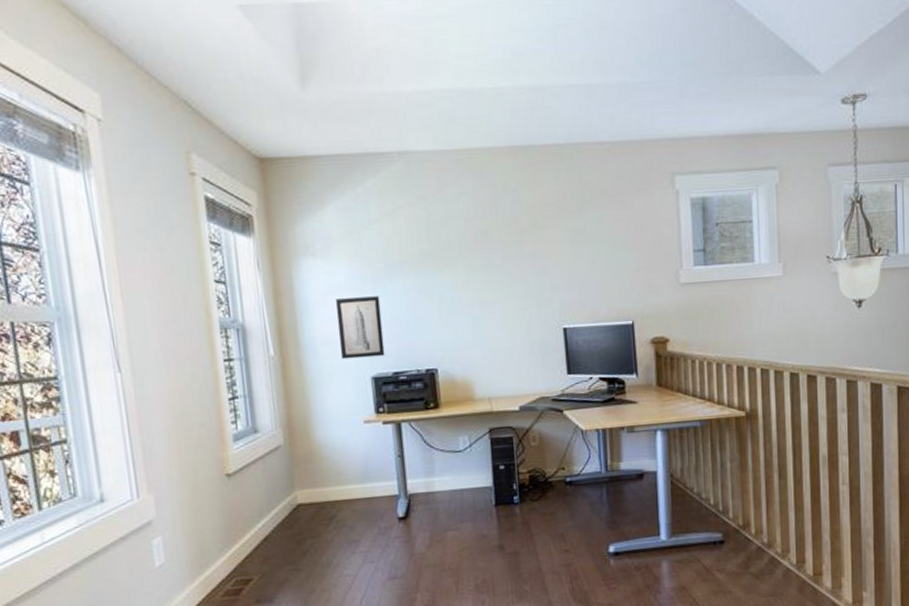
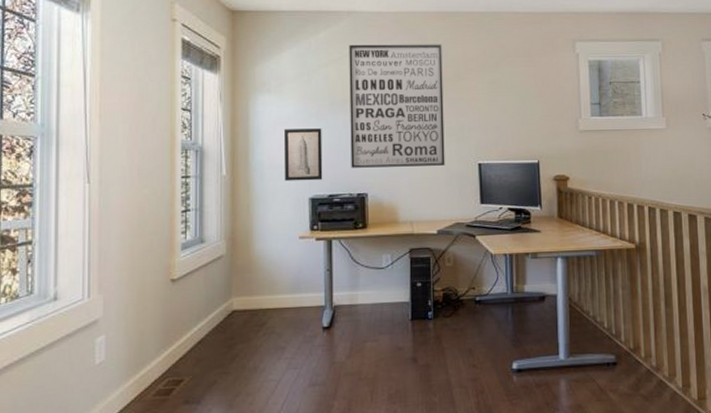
wall art: none [403,187,525,341] -> present [349,44,445,168]

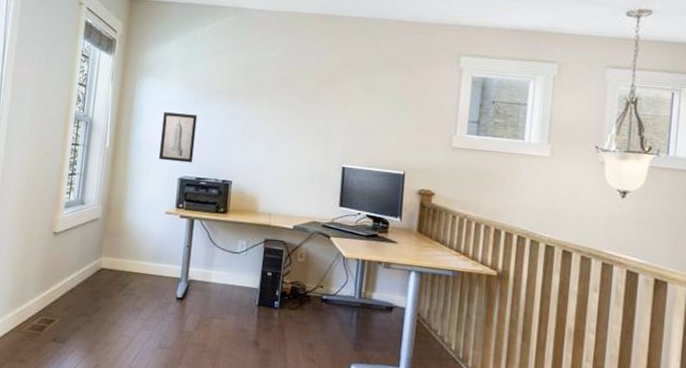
wall art: present [349,44,445,168] -> none [219,39,321,165]

